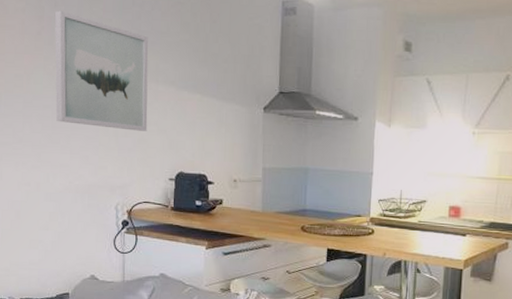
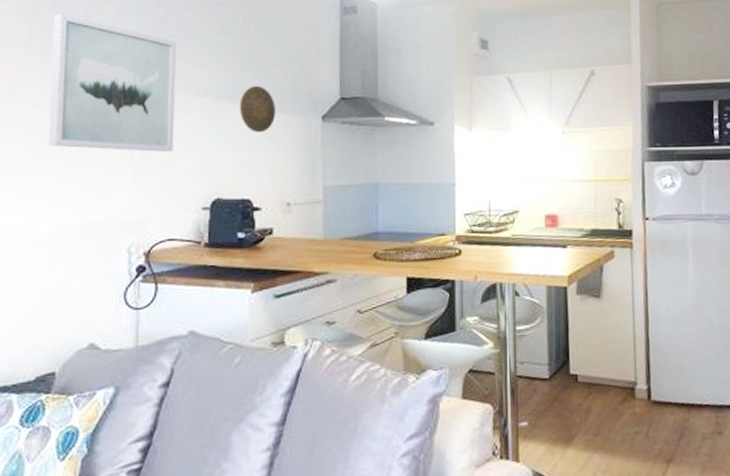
decorative plate: none [197,78,226,120] -> present [239,85,276,133]

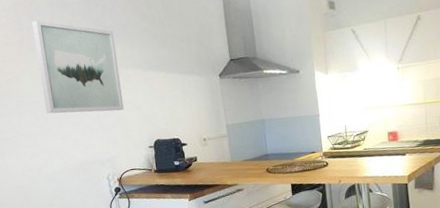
decorative plate: present [239,85,276,133] -> none [161,56,187,91]

